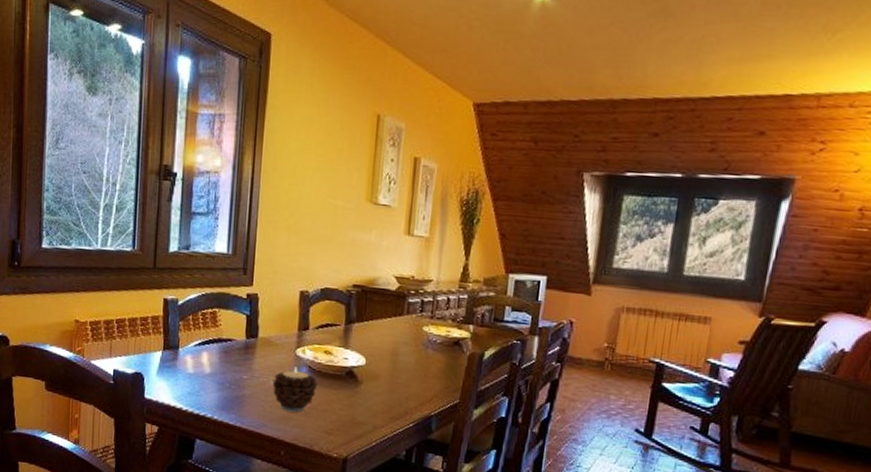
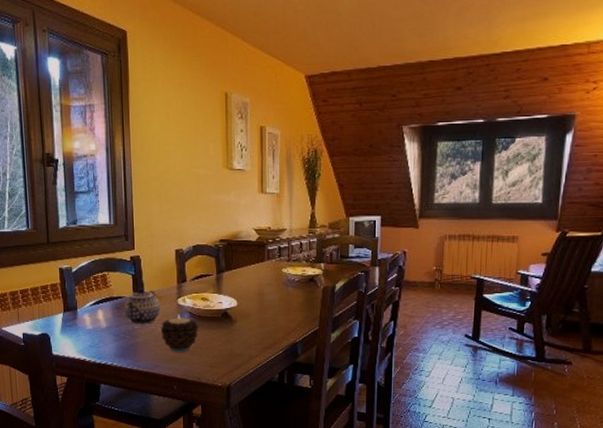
teapot: none [233,331,276,375] -> present [124,288,161,324]

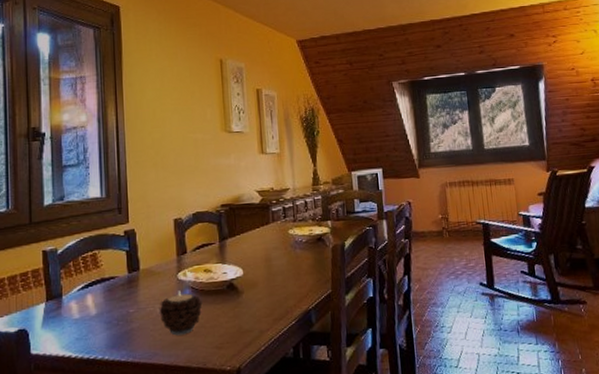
teapot: present [124,288,161,324] -> none [117,264,159,308]

